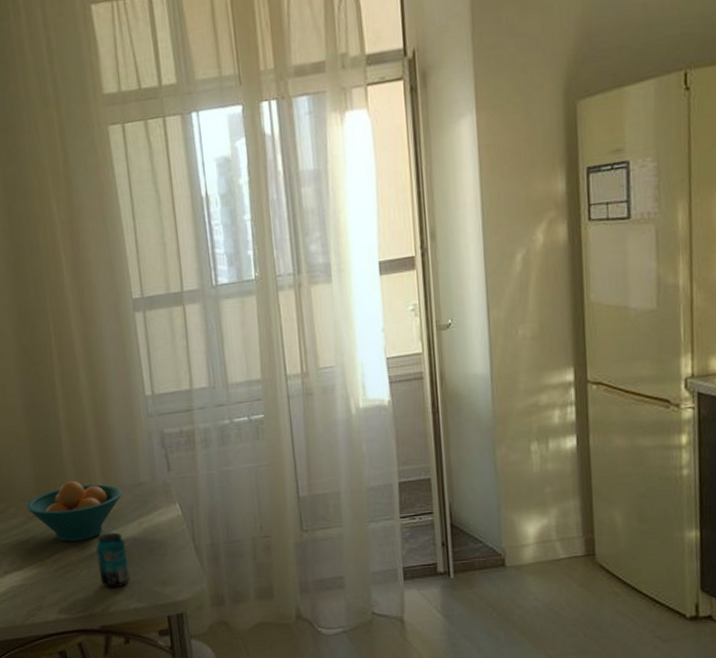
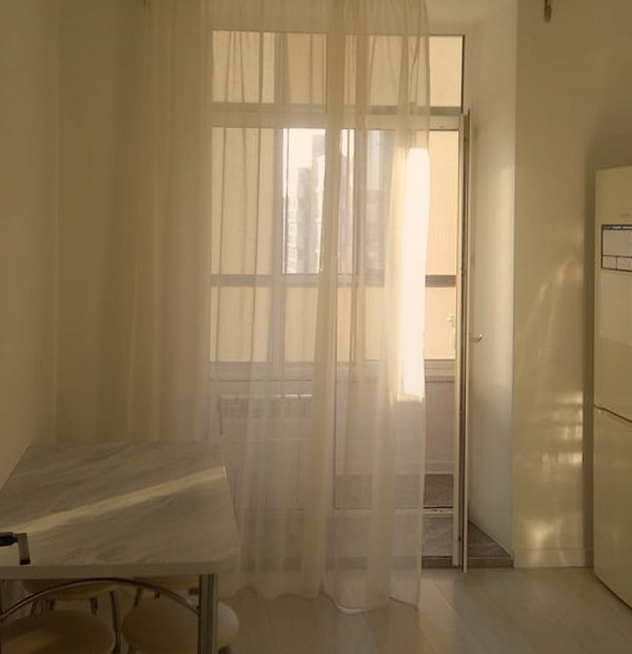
fruit bowl: present [26,480,123,542] -> none [84,430,175,490]
beverage can: present [95,532,131,588] -> none [141,485,171,541]

